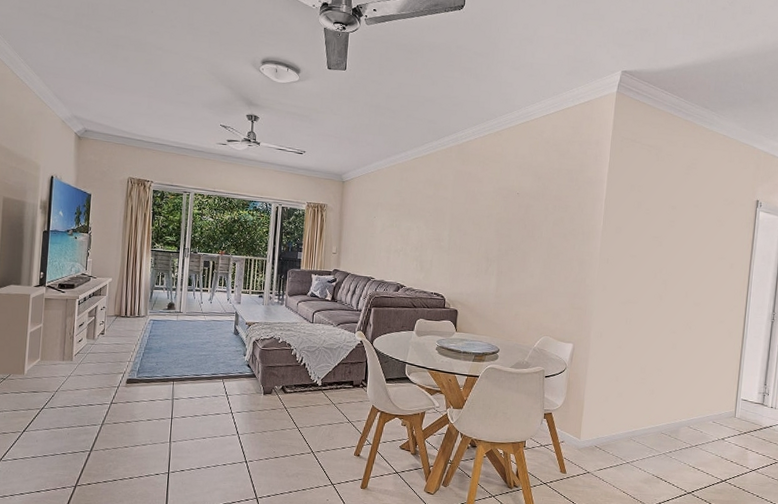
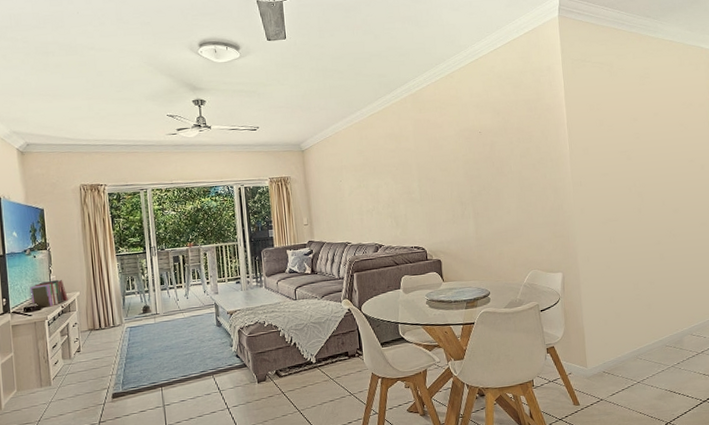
books: none [67,262,101,288] -> present [30,279,68,310]

